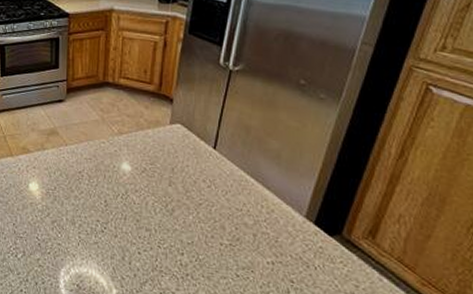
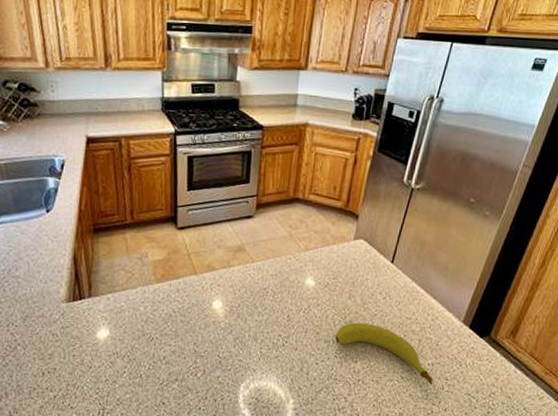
fruit: none [158,211,276,287] -> present [335,322,433,385]

